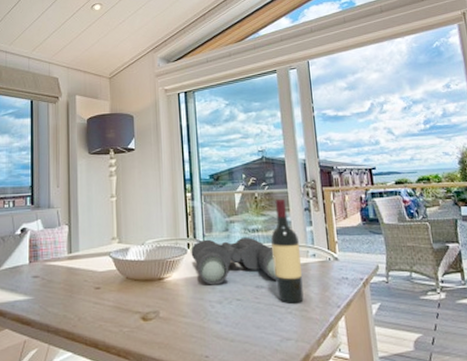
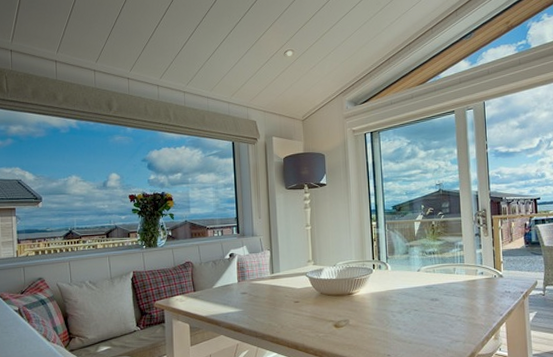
binoculars: present [191,238,277,285] -> none [376,259,449,299]
wine bottle: present [270,198,304,304] -> none [444,225,472,313]

